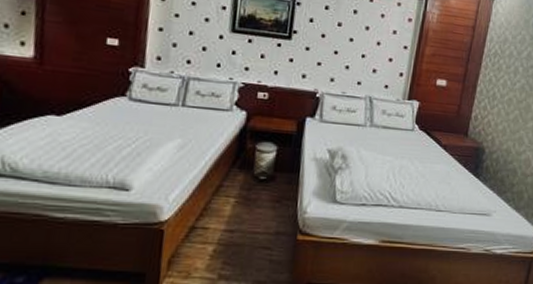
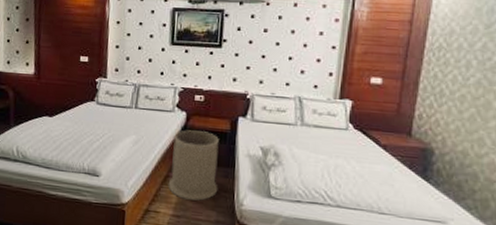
trash can: none [220,132,283,212] -> present [168,130,219,201]

